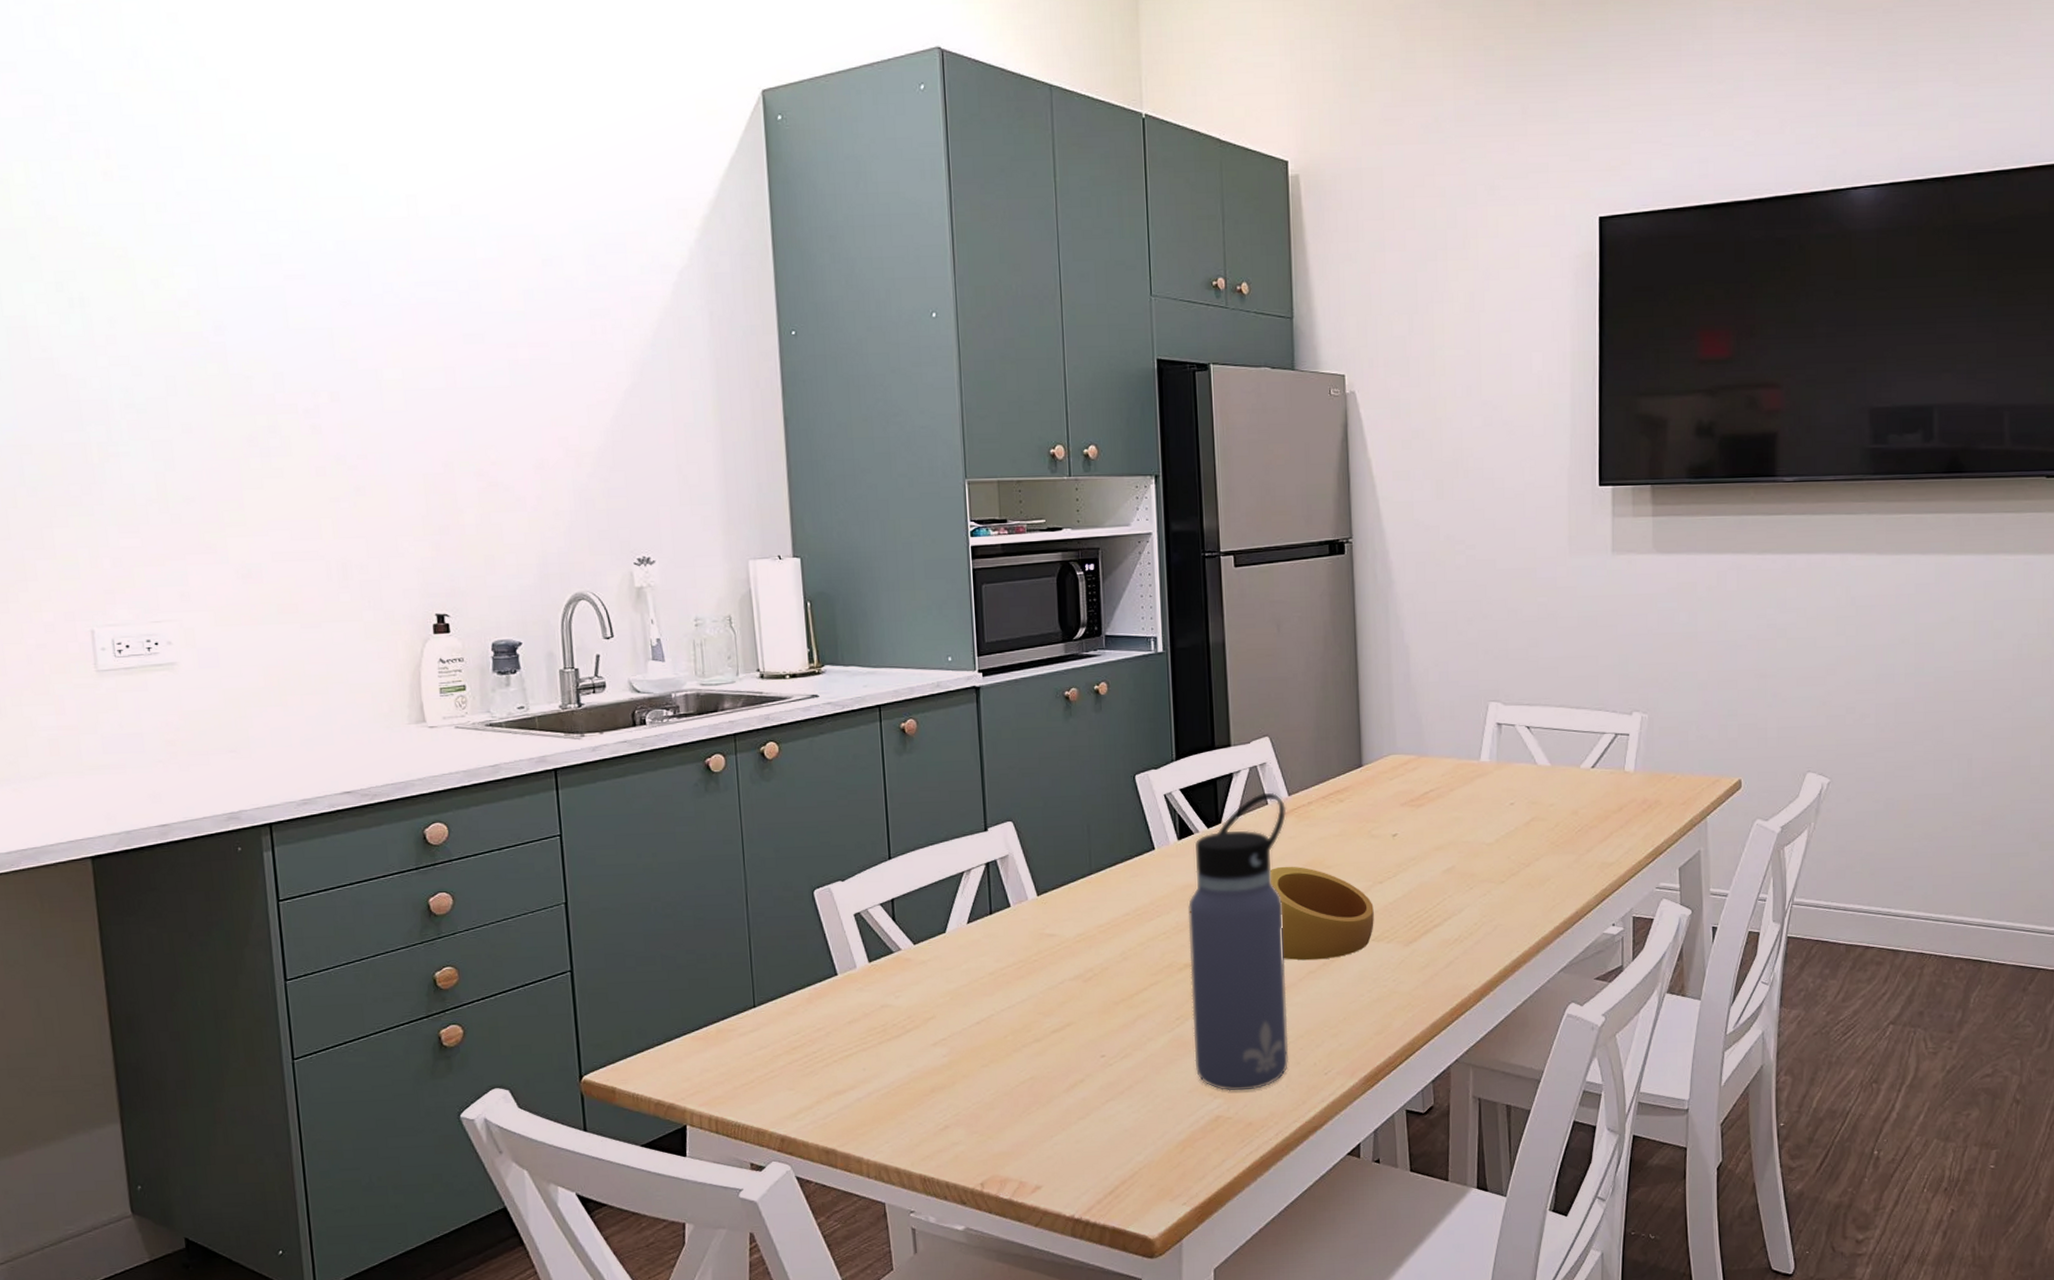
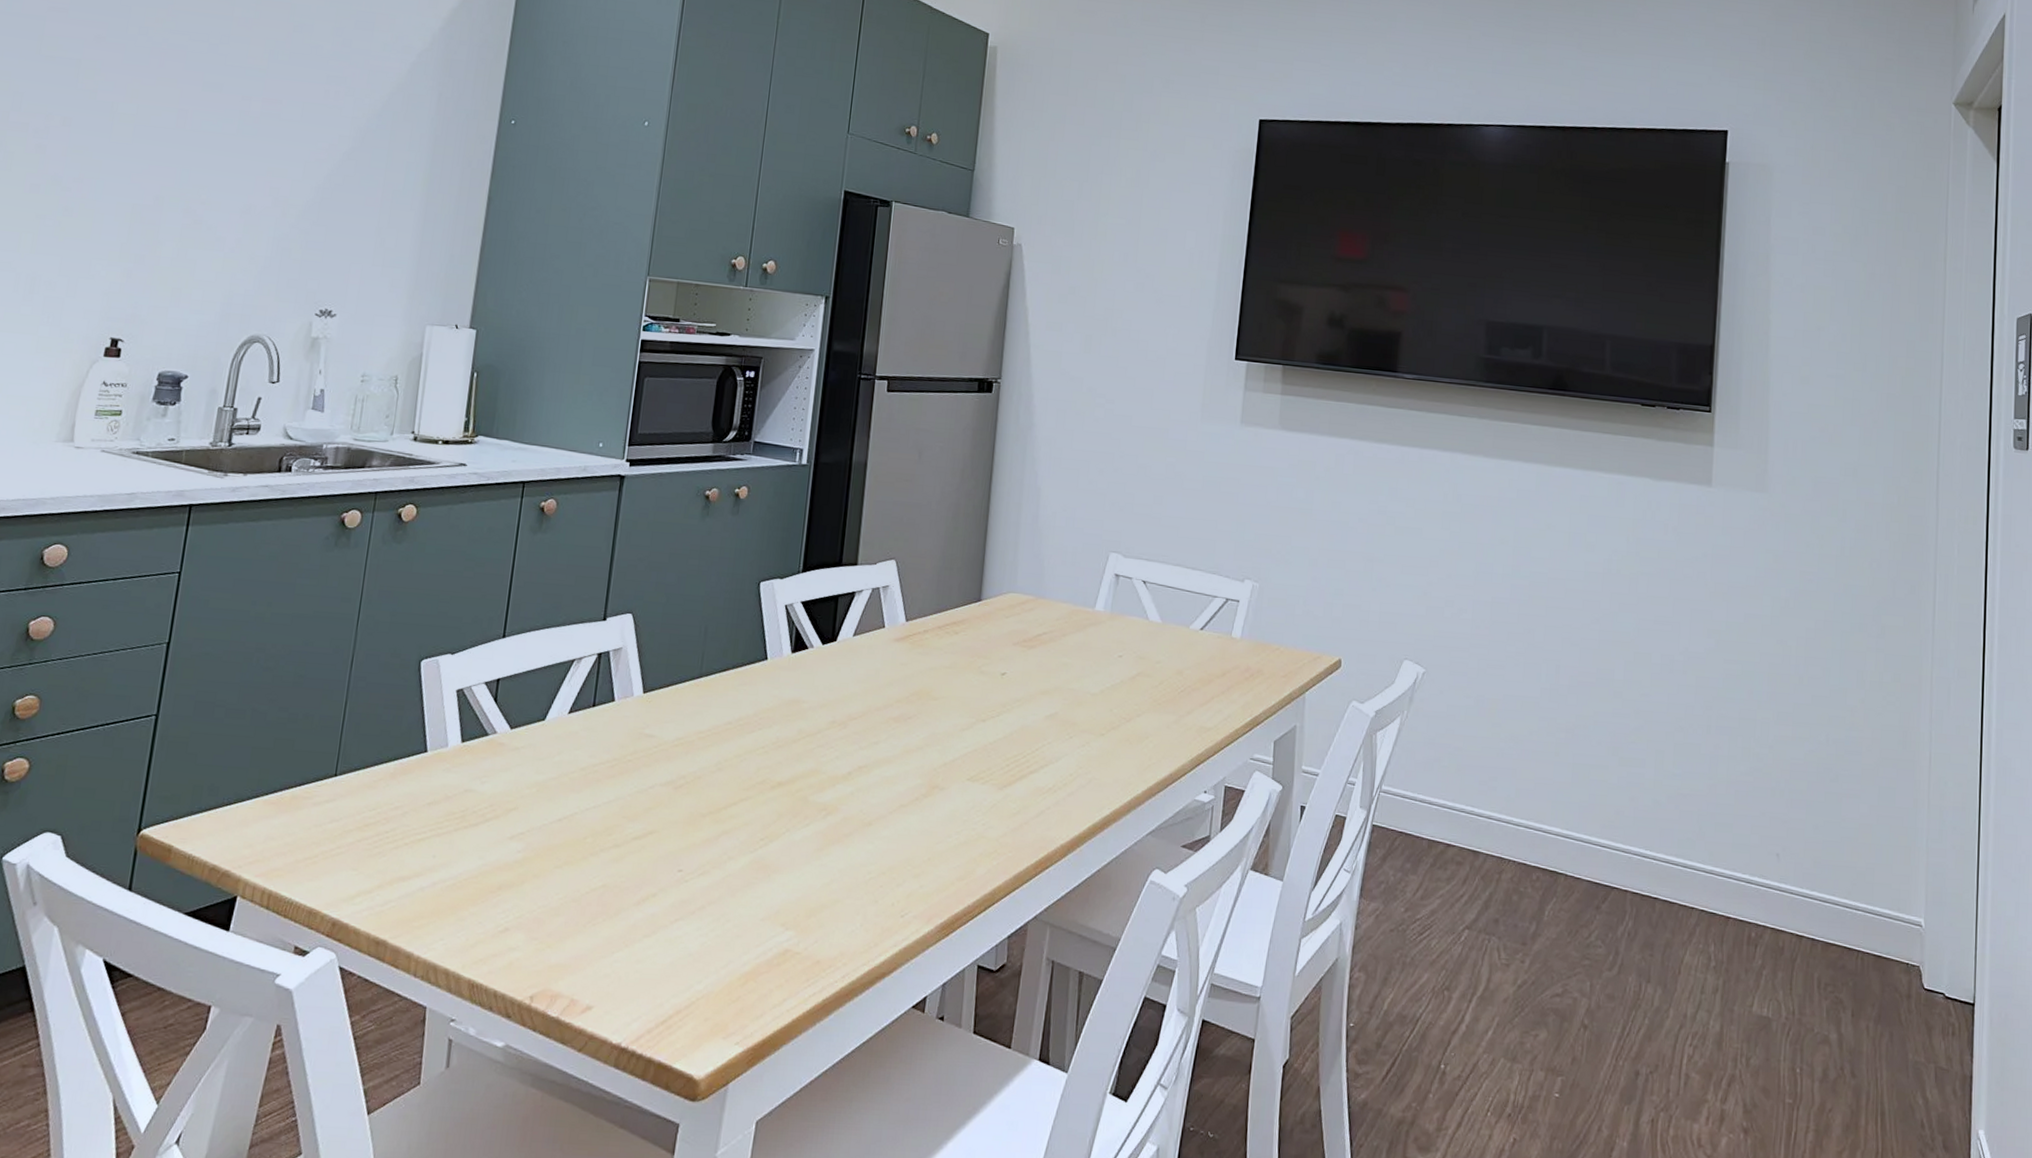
water bottle: present [1188,792,1288,1091] -> none [771,615,903,926]
ring: present [1269,866,1374,961] -> none [875,692,974,794]

